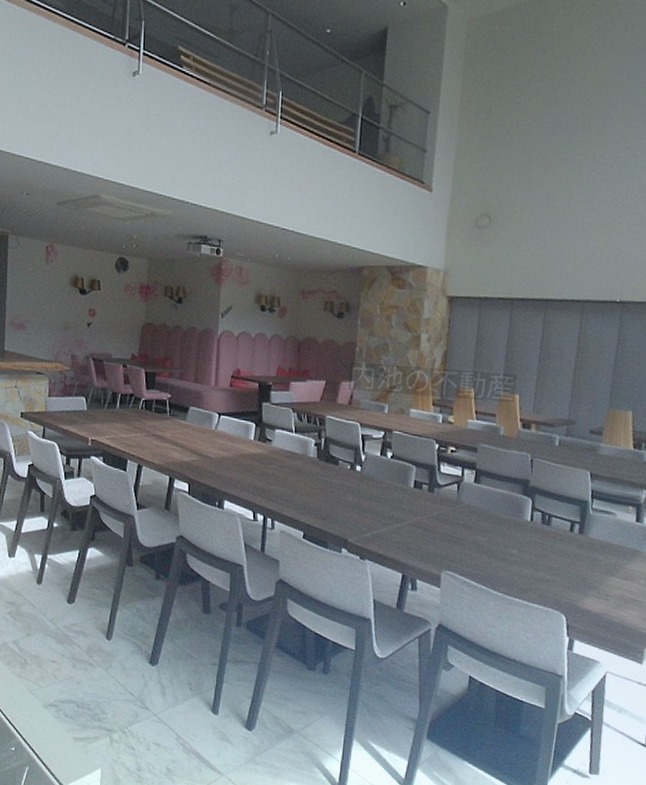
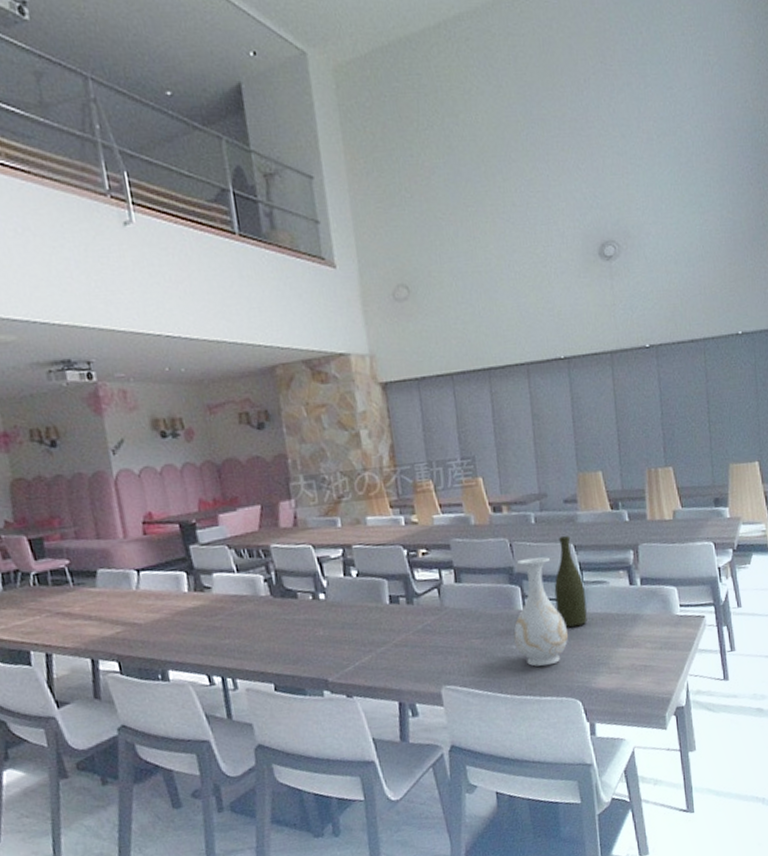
vase: none [516,475,568,577] -> present [514,557,569,667]
bottle: none [560,463,592,547] -> present [554,536,587,627]

